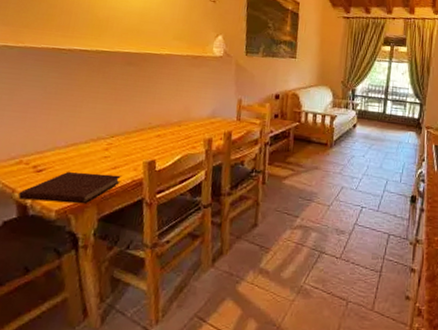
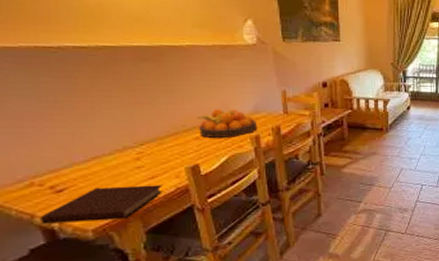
fruit bowl: none [161,111,212,139] -> present [197,109,257,138]

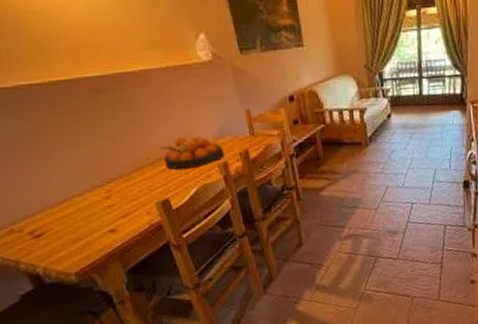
notebook: present [41,184,164,224] -> none [25,222,137,270]

